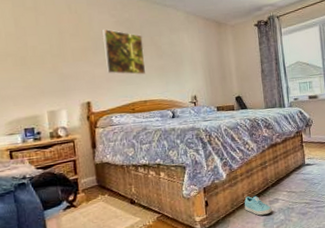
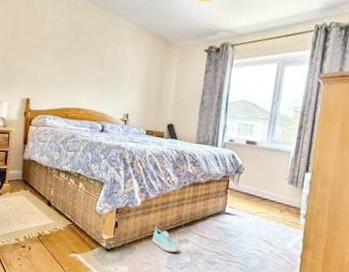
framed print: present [102,28,146,75] -> none [49,28,88,82]

